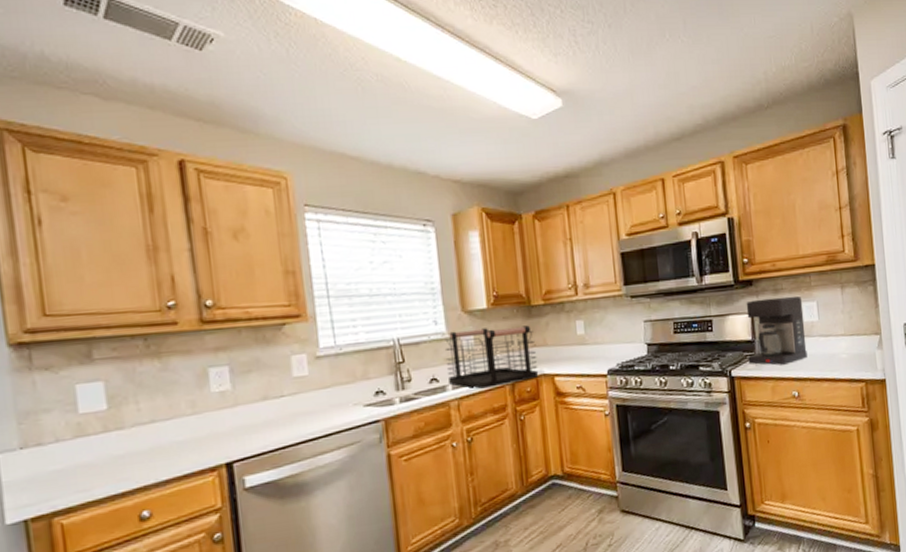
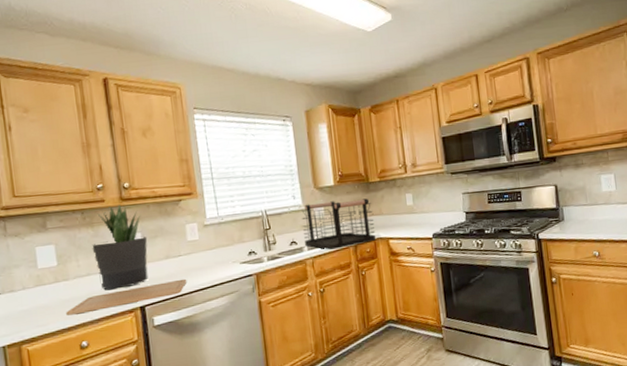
chopping board: none [119,426,292,477] -> present [66,278,187,316]
planter: none [158,328,238,443] -> present [92,204,149,291]
coffee maker: present [746,295,808,366] -> none [550,169,607,230]

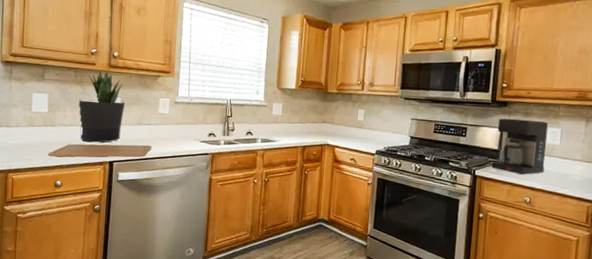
dish rack: present [301,198,377,250] -> none [259,101,325,147]
coffee maker: none [550,169,607,230] -> present [491,118,549,176]

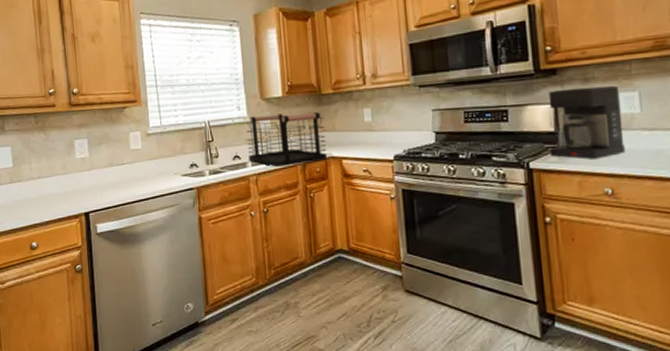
chopping board: present [48,143,152,158] -> none [19,188,129,216]
planter: present [78,70,126,143] -> none [43,110,93,194]
dish rack: none [259,101,325,147] -> present [246,112,328,167]

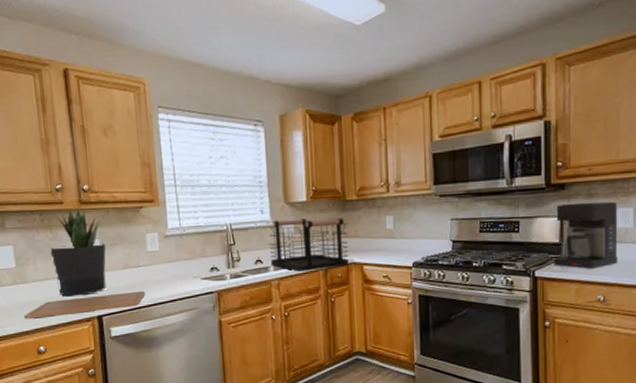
chopping board: none [19,188,129,216] -> present [24,291,146,319]
planter: none [43,110,93,194] -> present [50,208,107,297]

